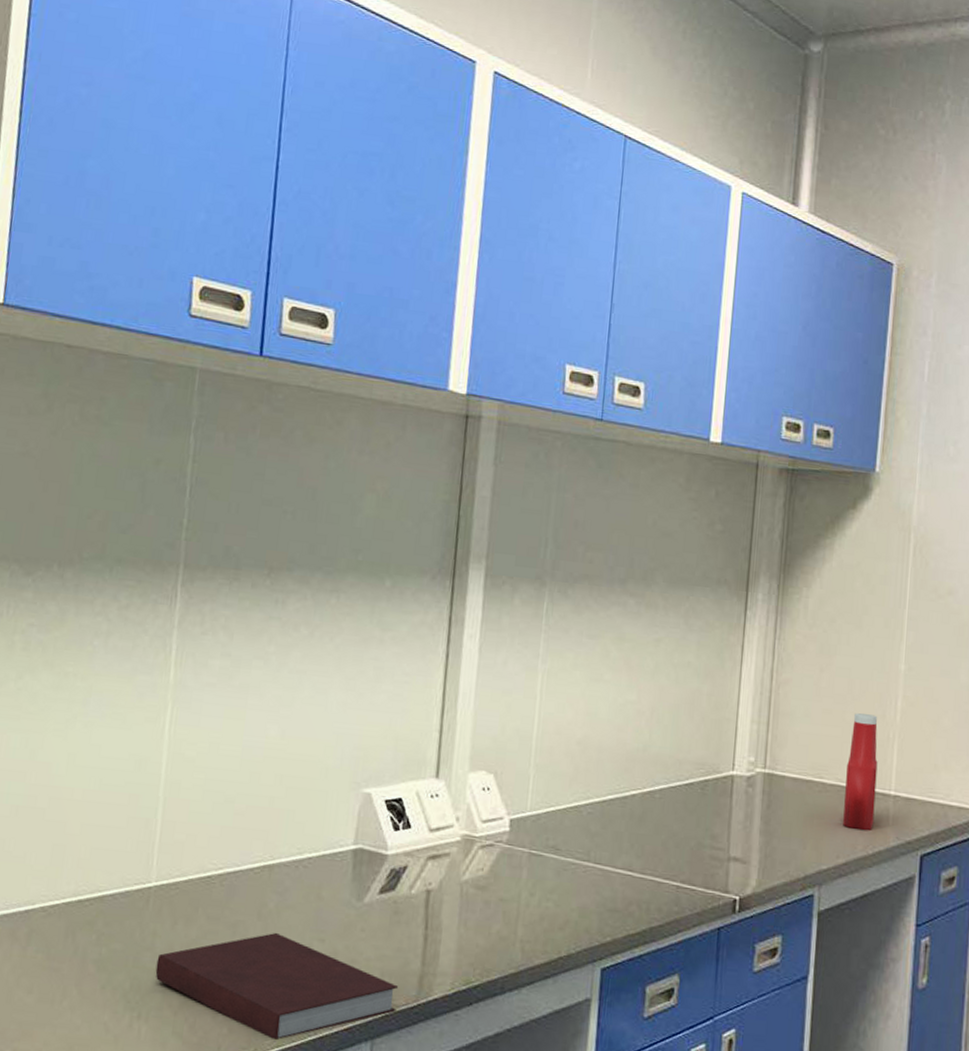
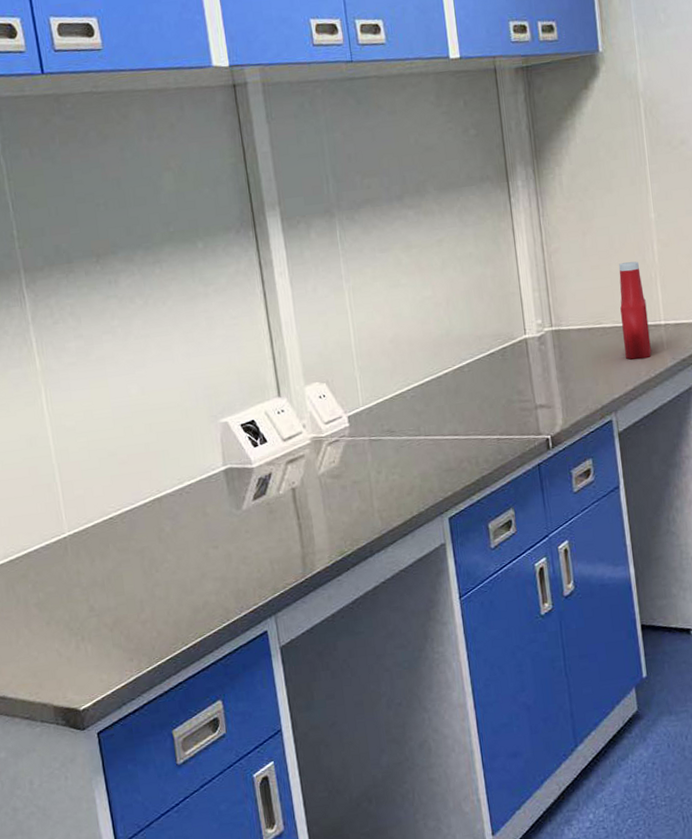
notebook: present [155,932,399,1041] -> none [85,549,289,633]

